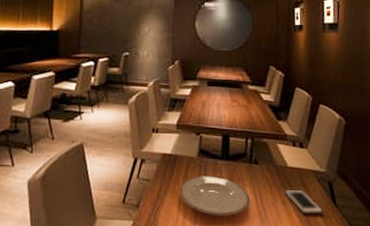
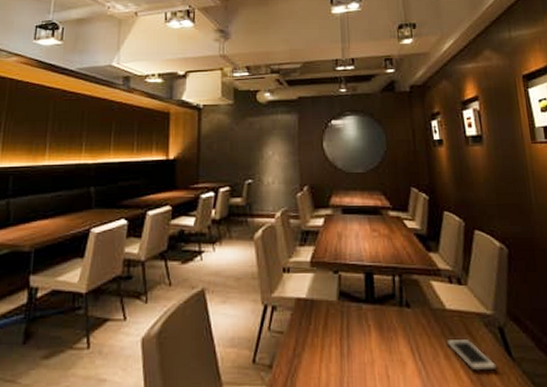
plate: present [179,175,250,216] -> none [318,323,406,377]

